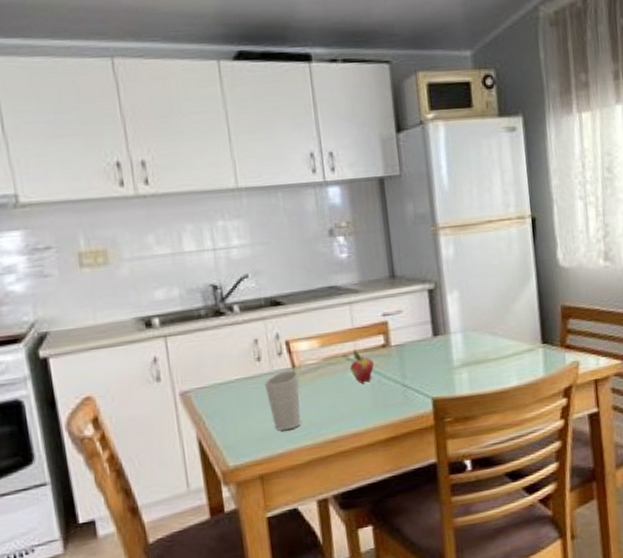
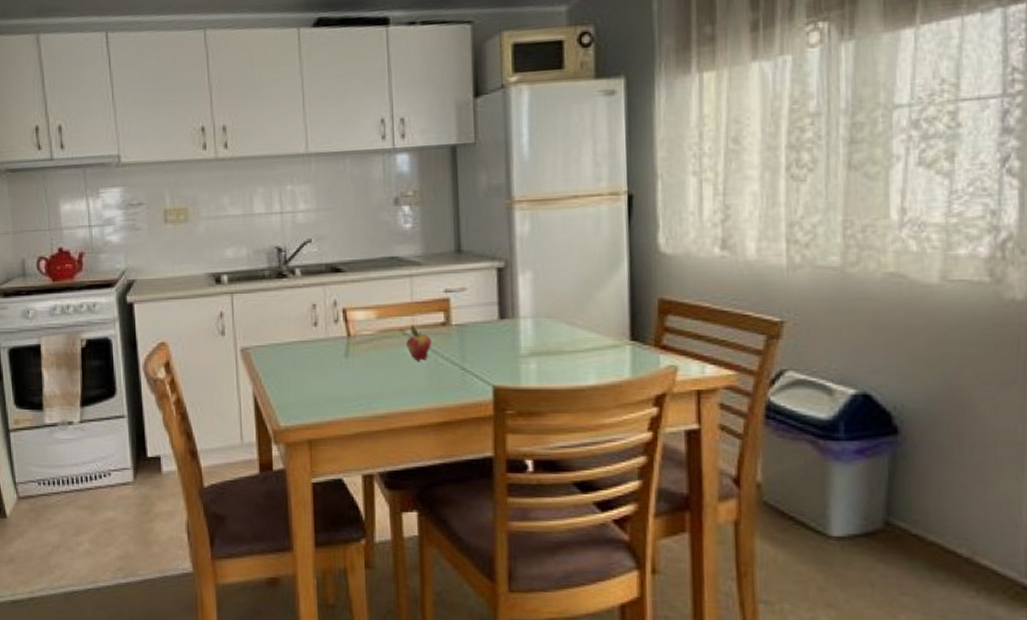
cup: present [264,370,301,431] -> none [319,339,354,399]

